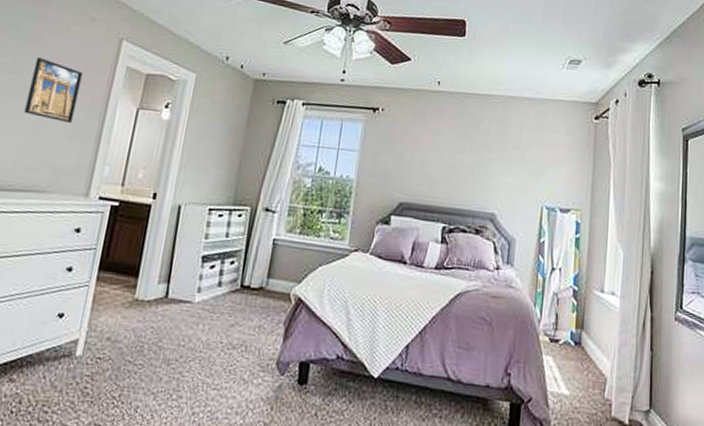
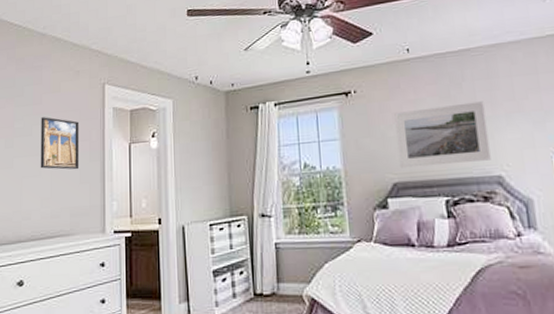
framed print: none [409,137,494,198] -> present [394,101,491,168]

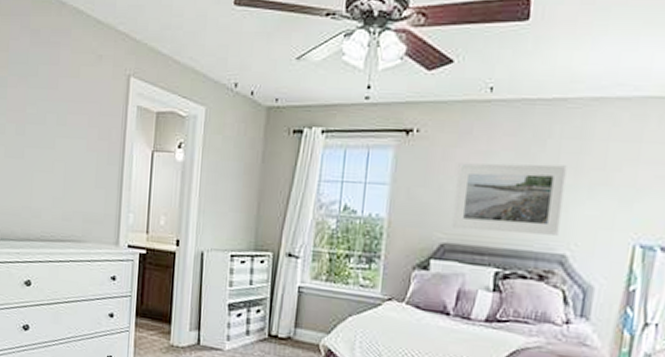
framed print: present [40,117,80,170] -> none [53,105,99,172]

